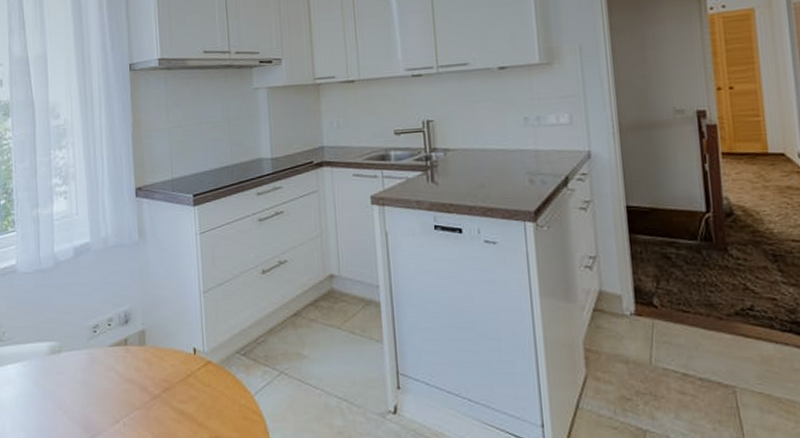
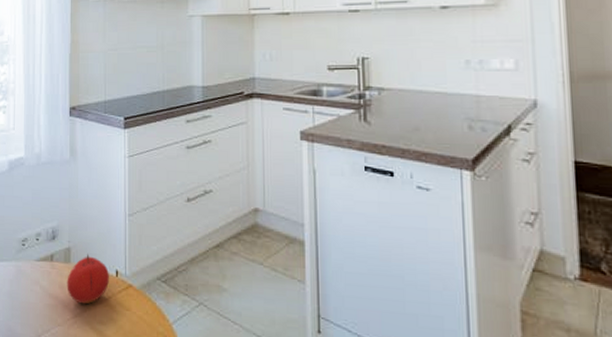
fruit: none [143,335,187,385] -> present [67,254,109,304]

